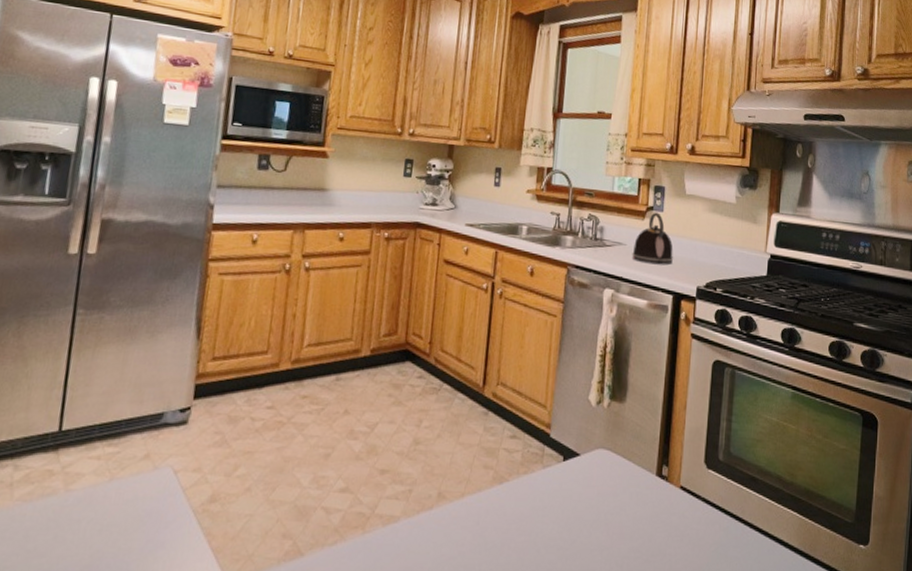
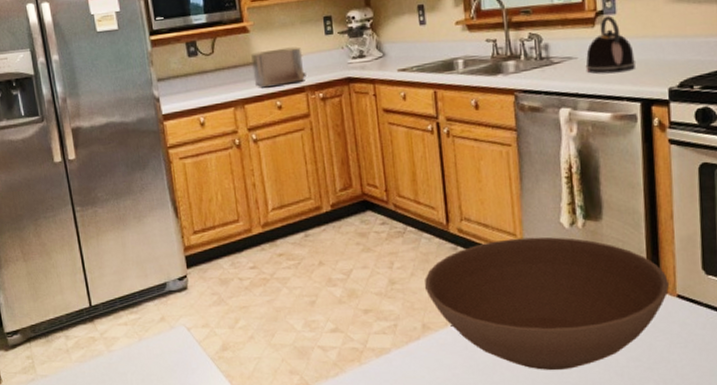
toaster: none [321,179,377,219] -> present [251,47,306,88]
bowl: none [448,410,676,557] -> present [424,237,670,371]

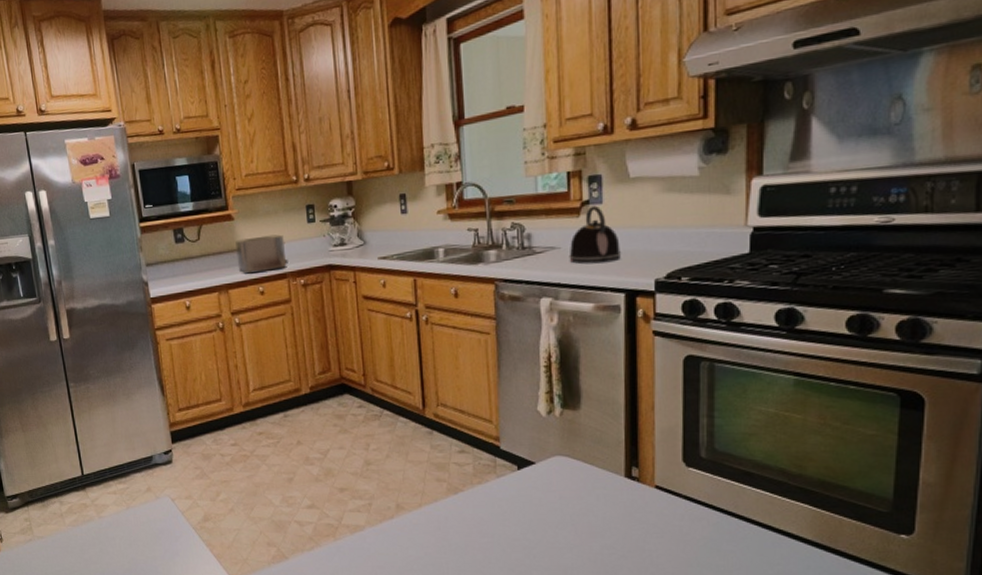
bowl: present [424,237,670,371] -> none [399,424,648,555]

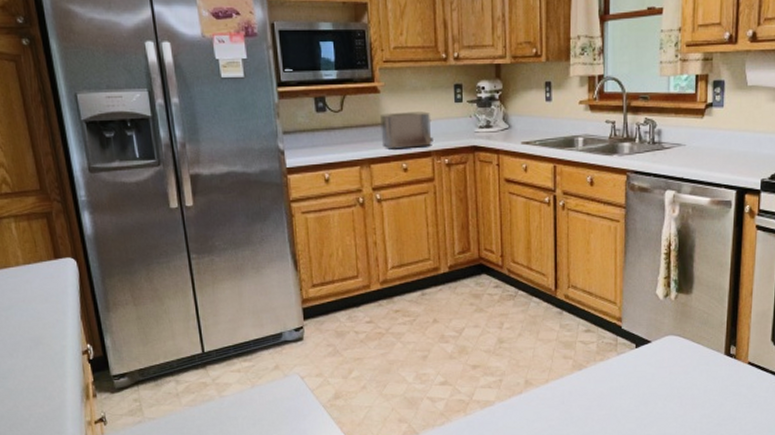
kettle: present [569,205,622,265] -> none [692,108,736,162]

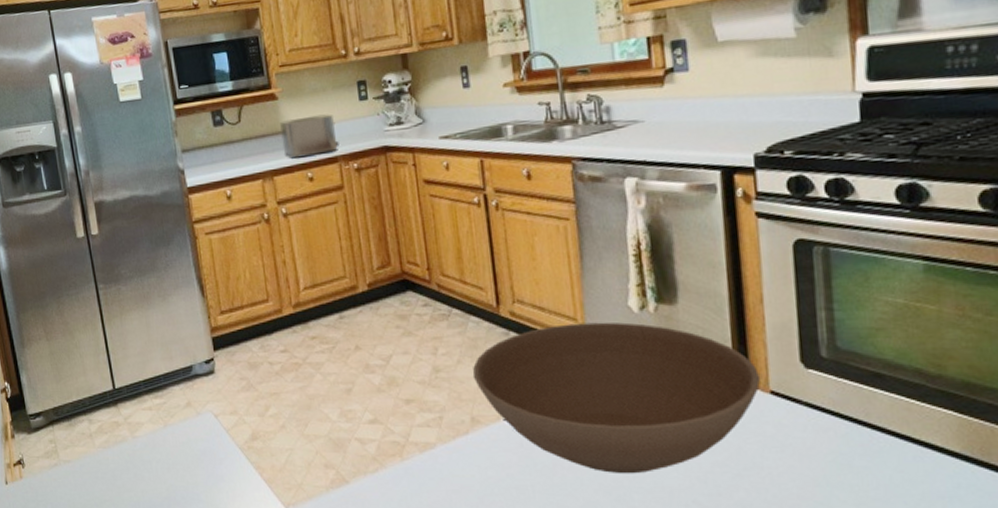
bowl: none [530,306,743,425] -> present [472,322,761,474]

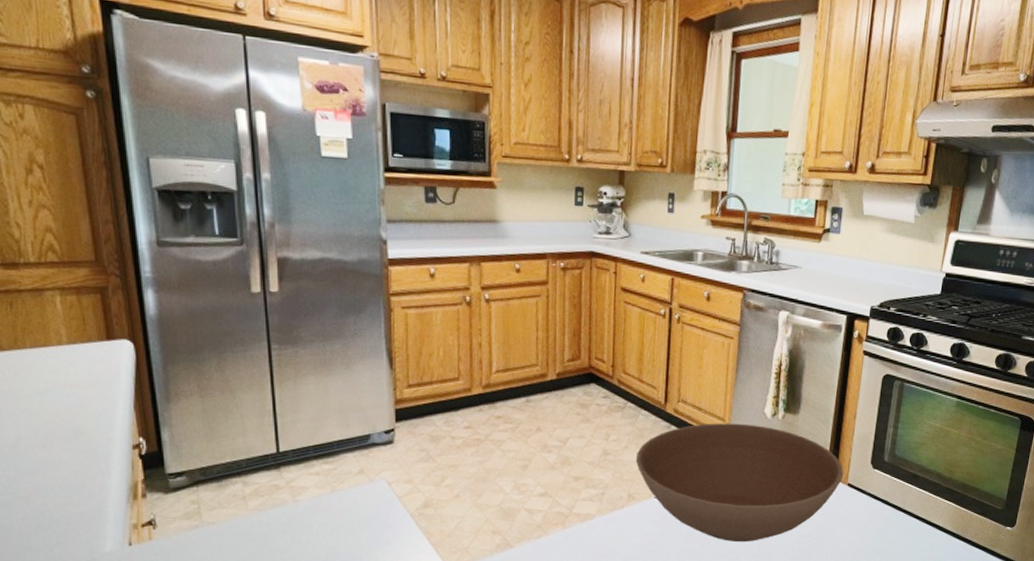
toaster: present [280,114,339,159] -> none [494,210,550,249]

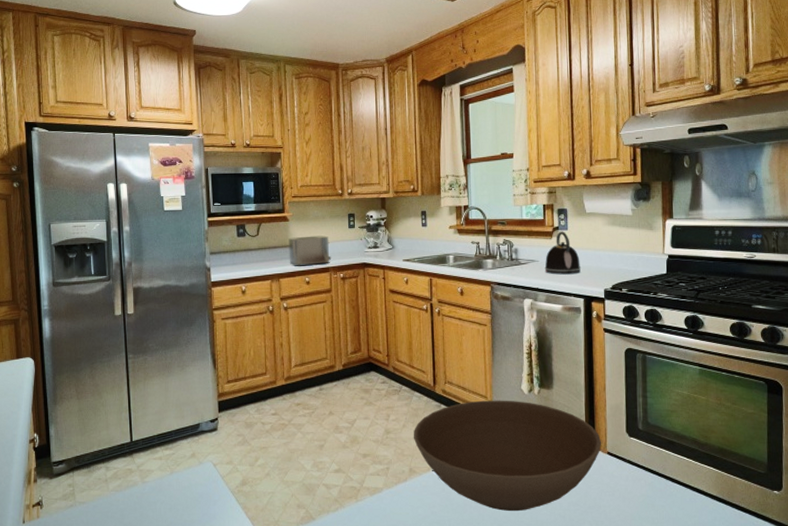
toaster: none [494,210,550,249] -> present [289,235,331,266]
kettle: none [807,234,849,287] -> present [544,231,582,275]

